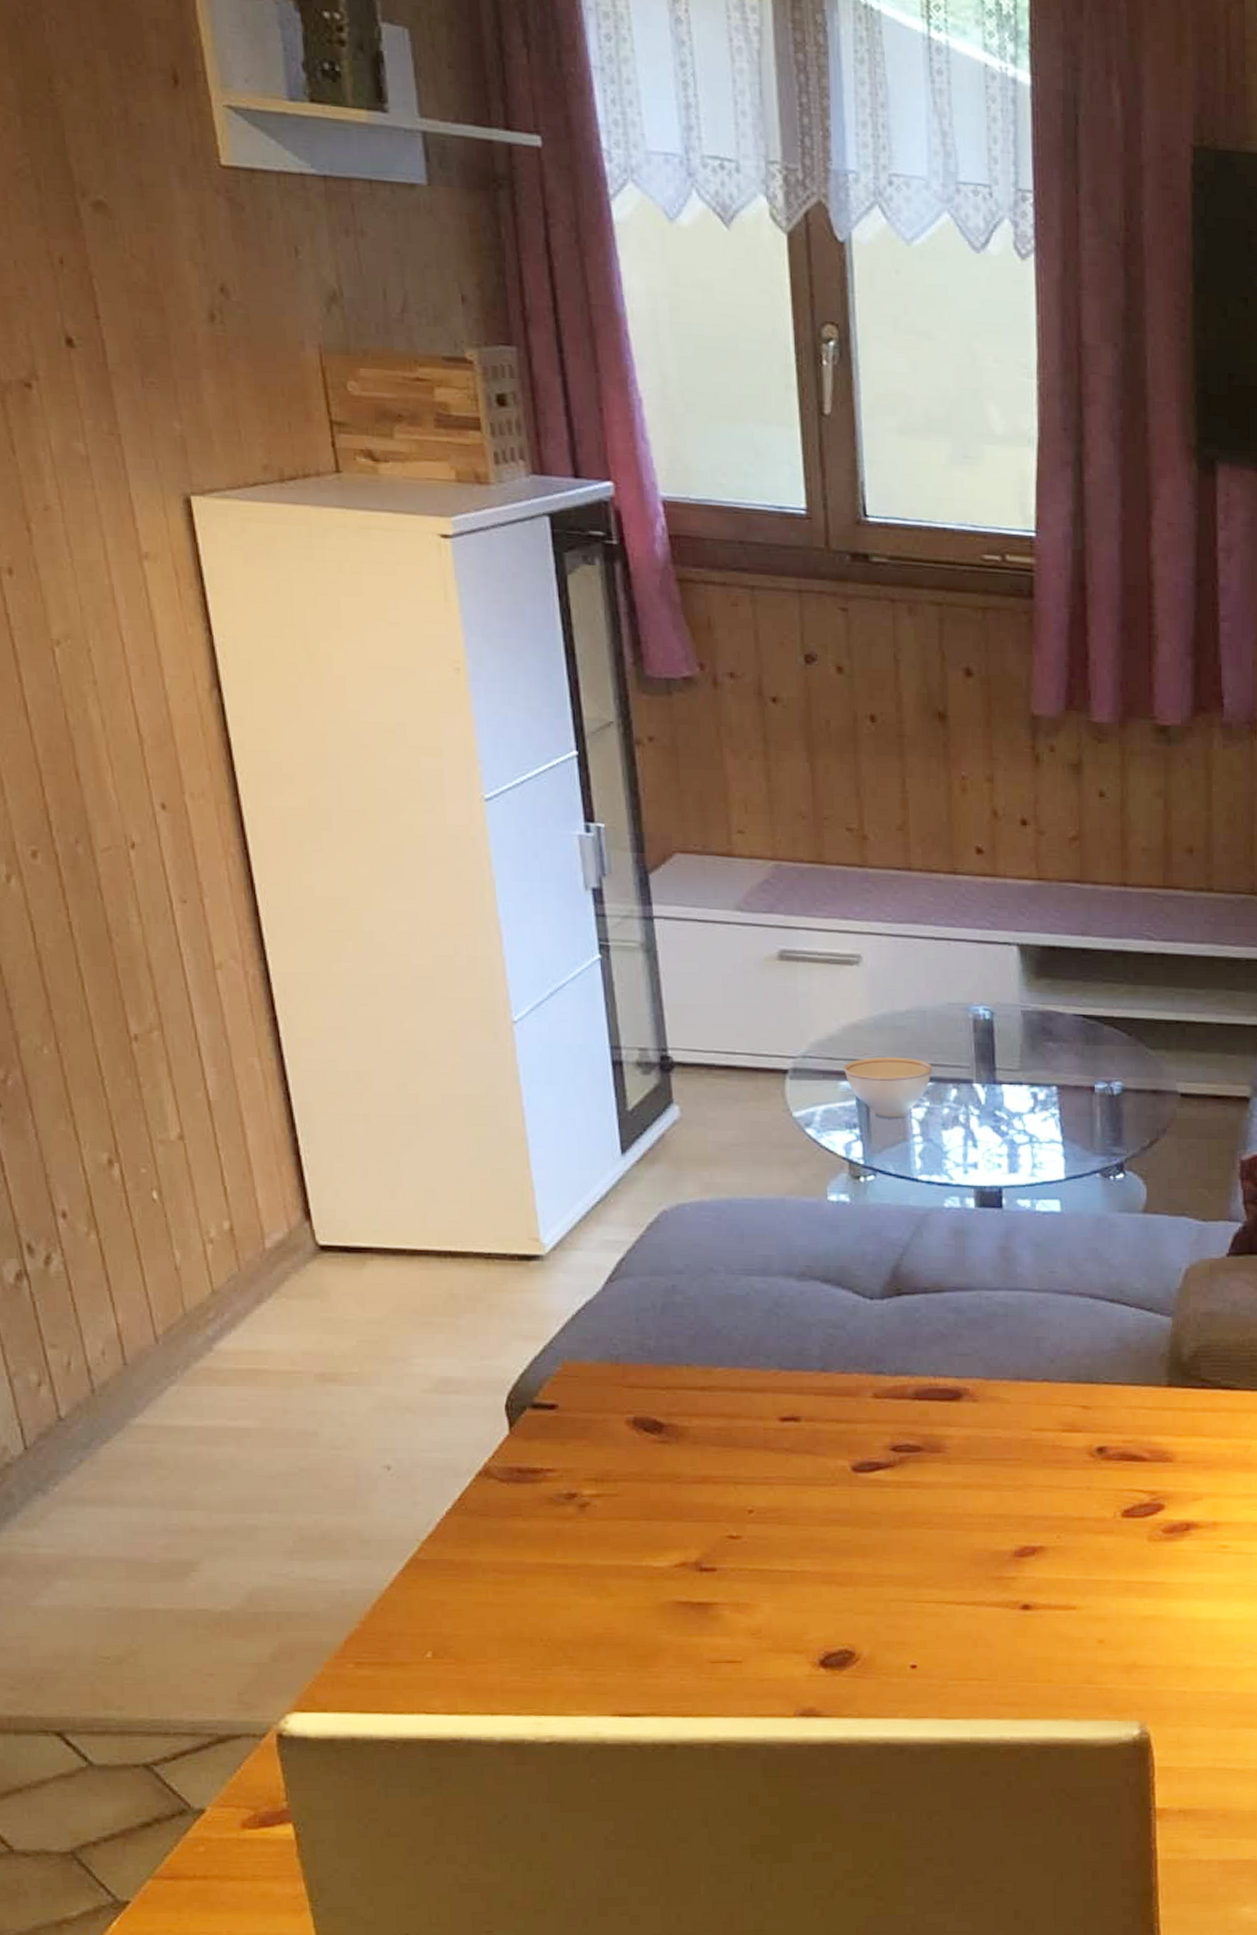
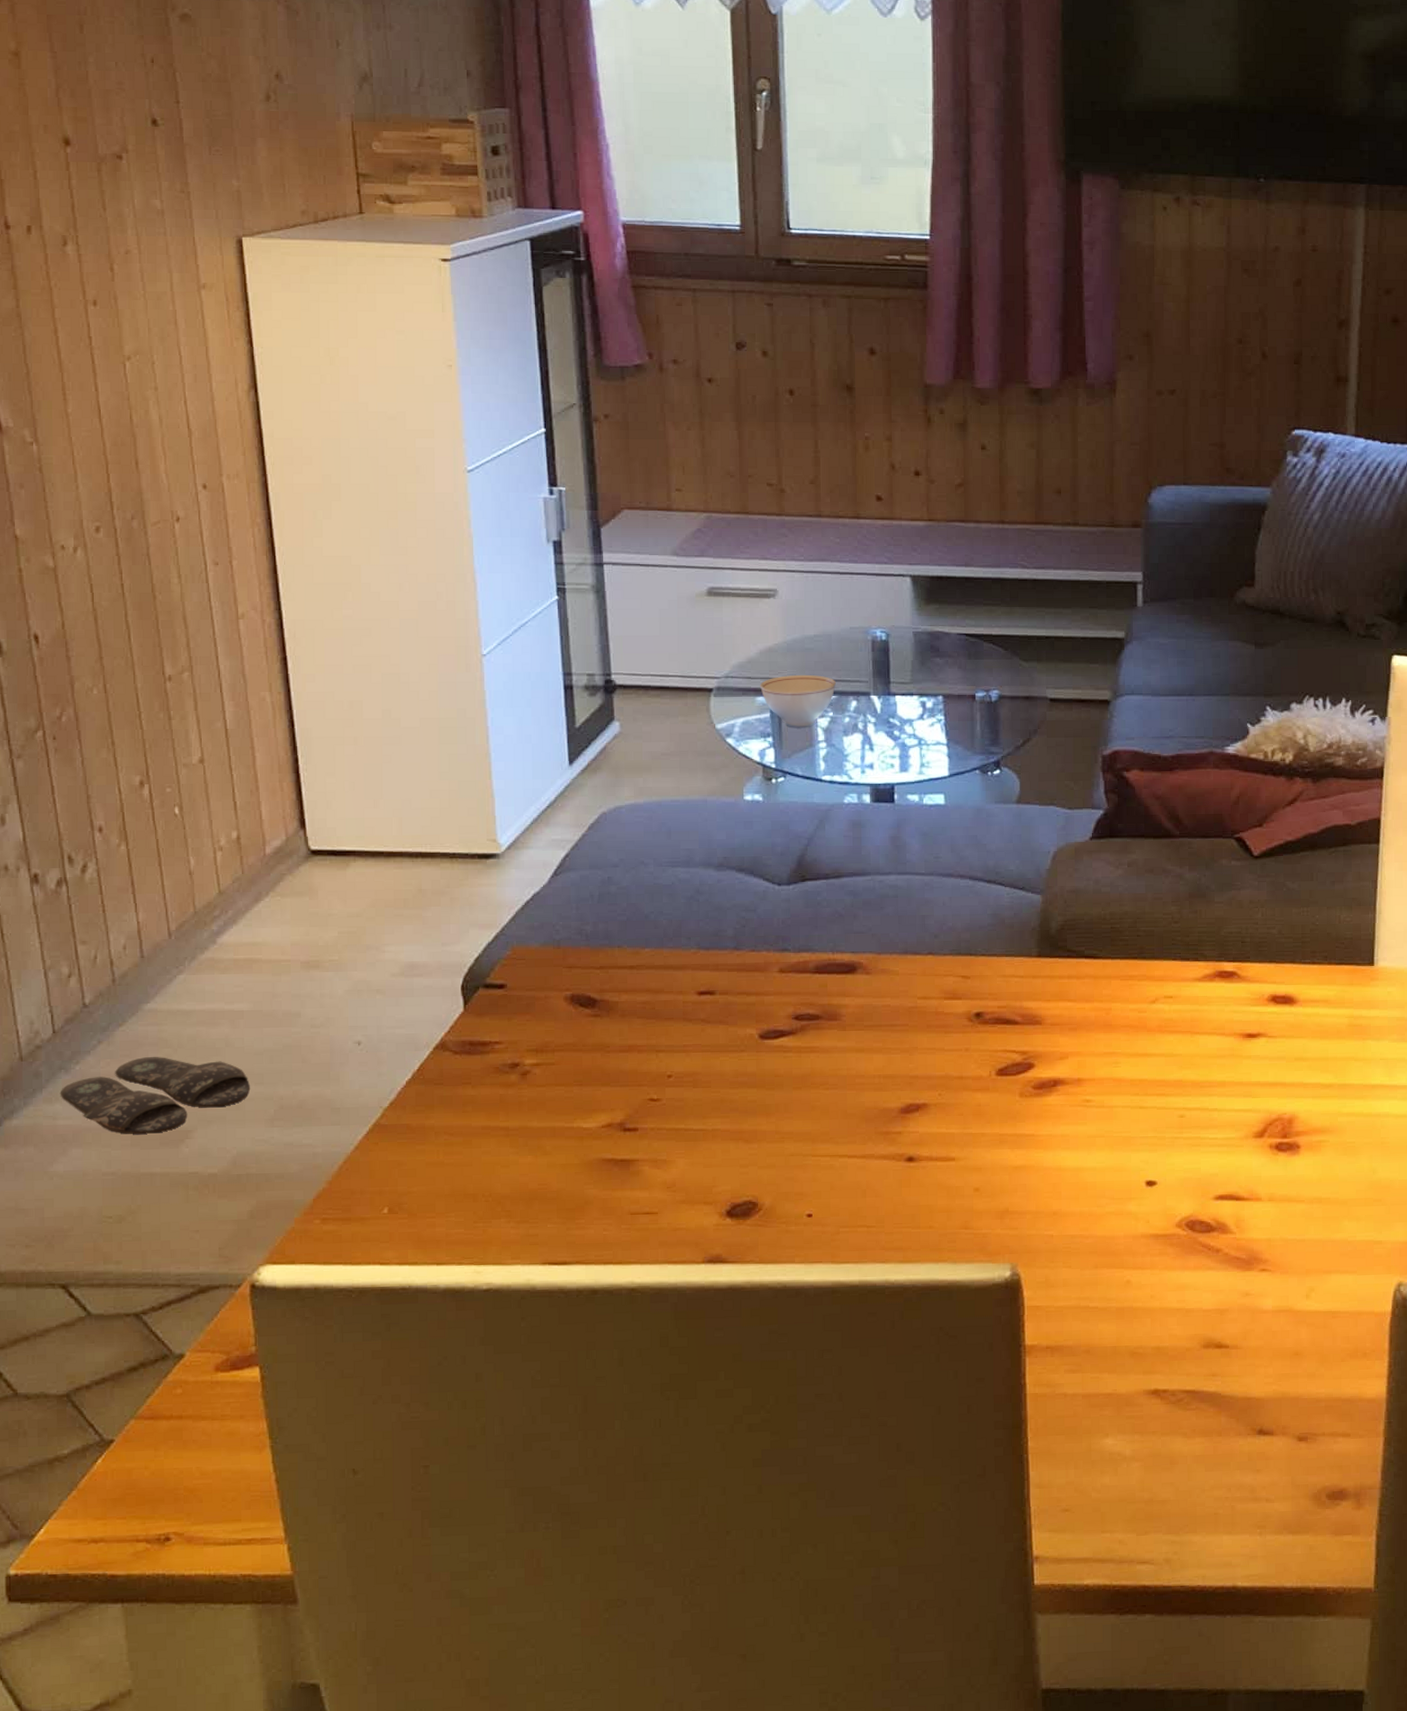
slippers: none [37,1478,263,1566] -> present [60,1056,250,1134]

